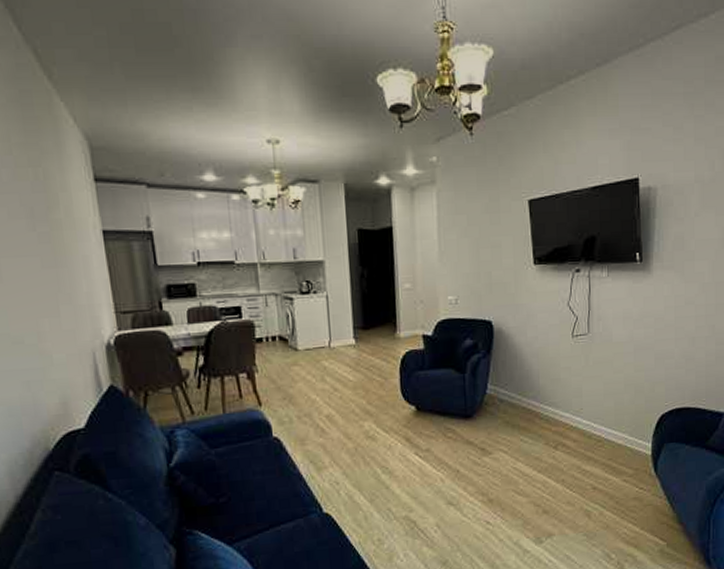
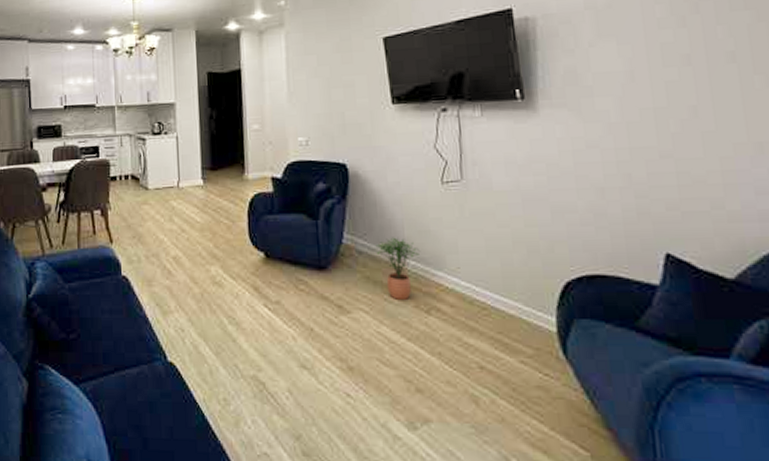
potted plant: none [515,385,552,439] -> present [375,237,421,299]

